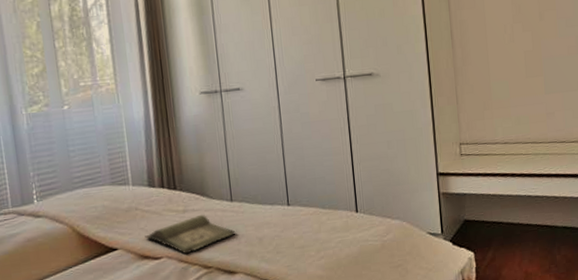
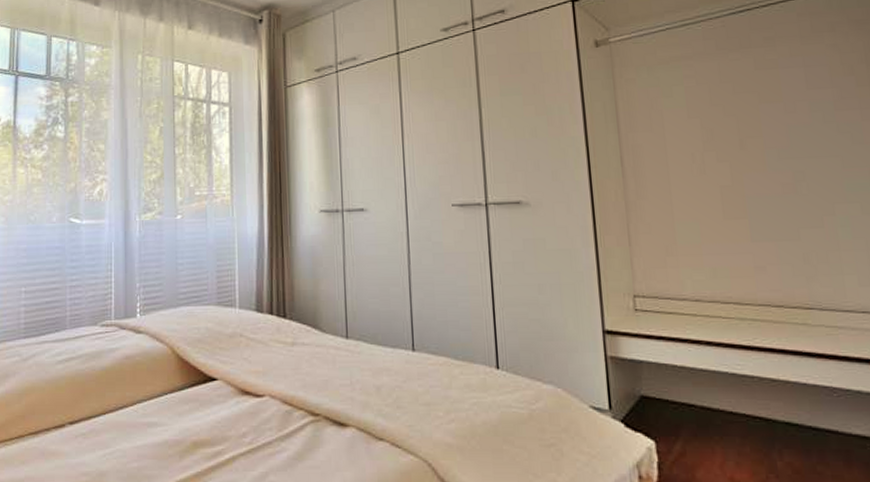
hardback book: present [145,214,236,254] -> none [247,350,350,395]

